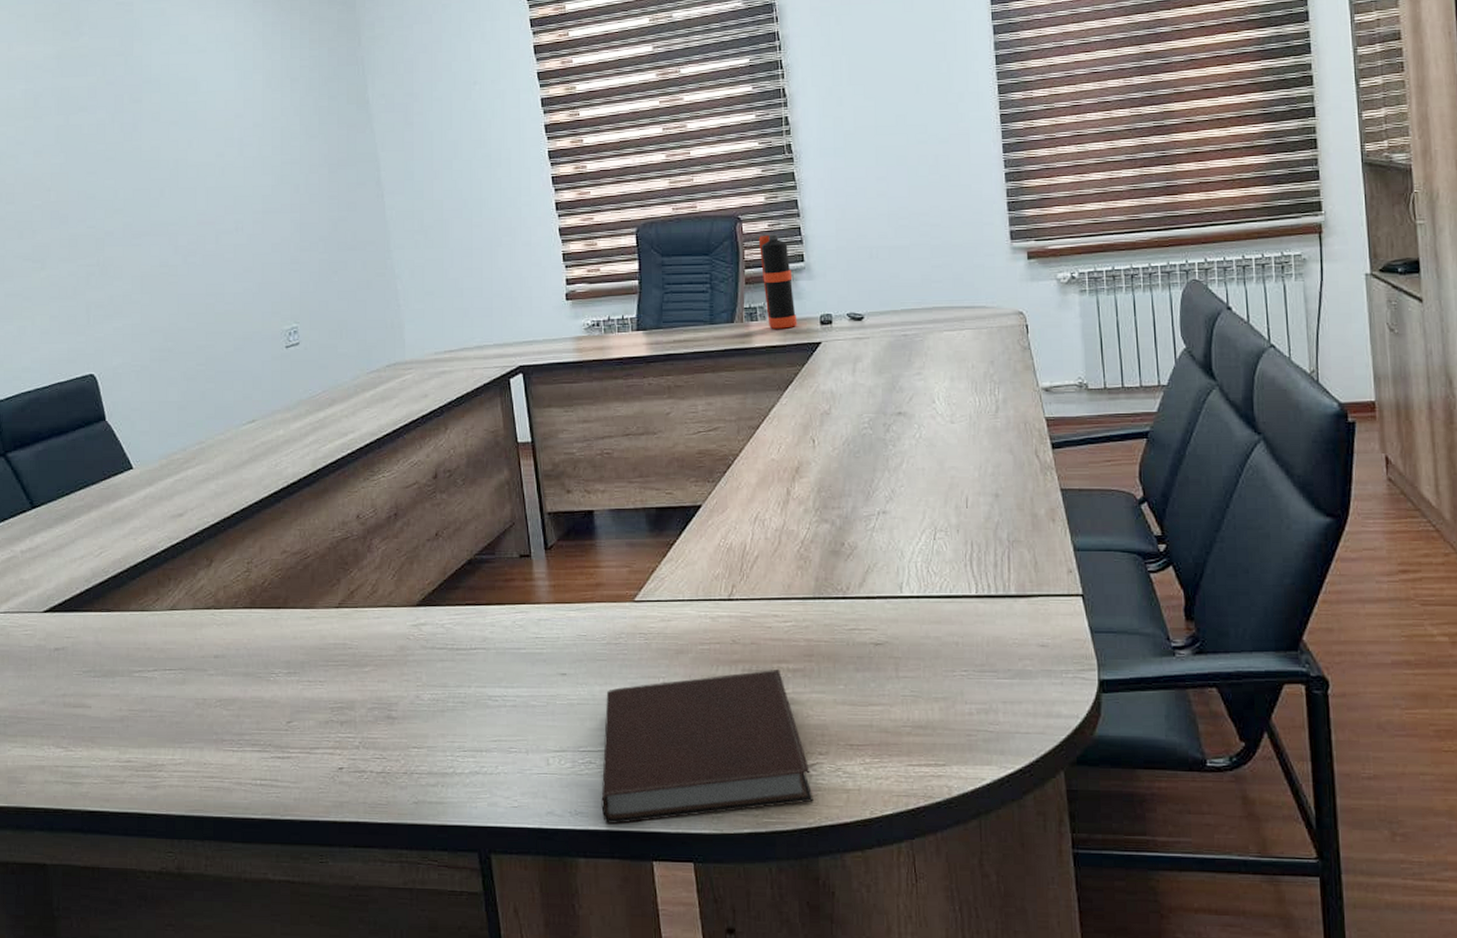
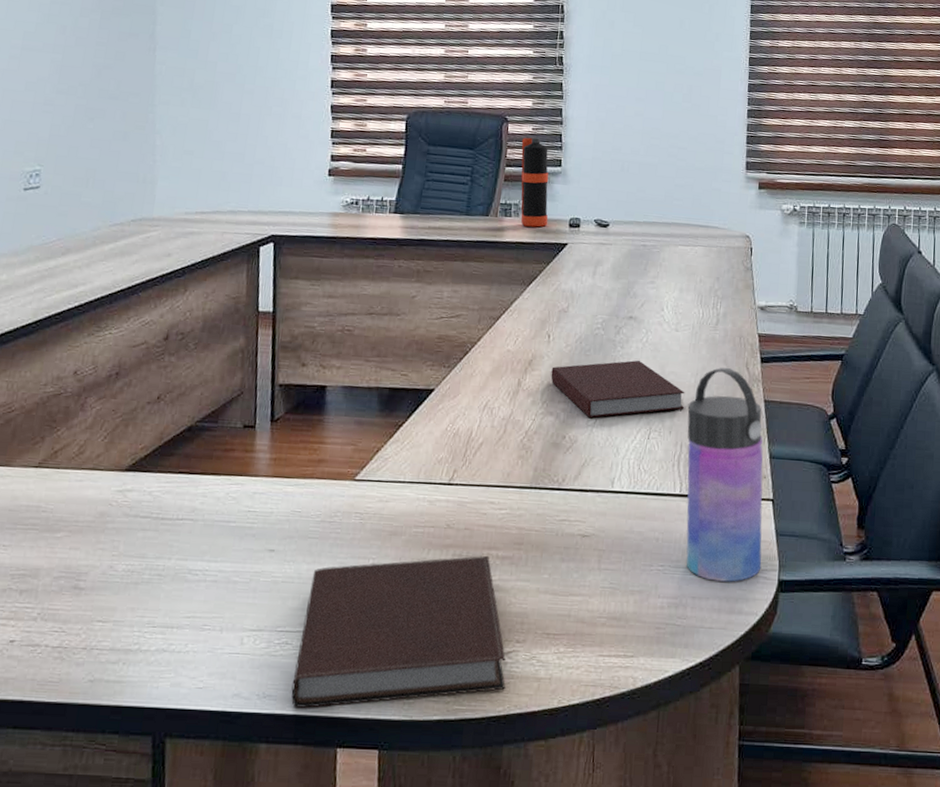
notebook: none [820,457,972,522] -> present [551,360,685,418]
water bottle: none [974,458,1078,684] -> present [686,368,763,582]

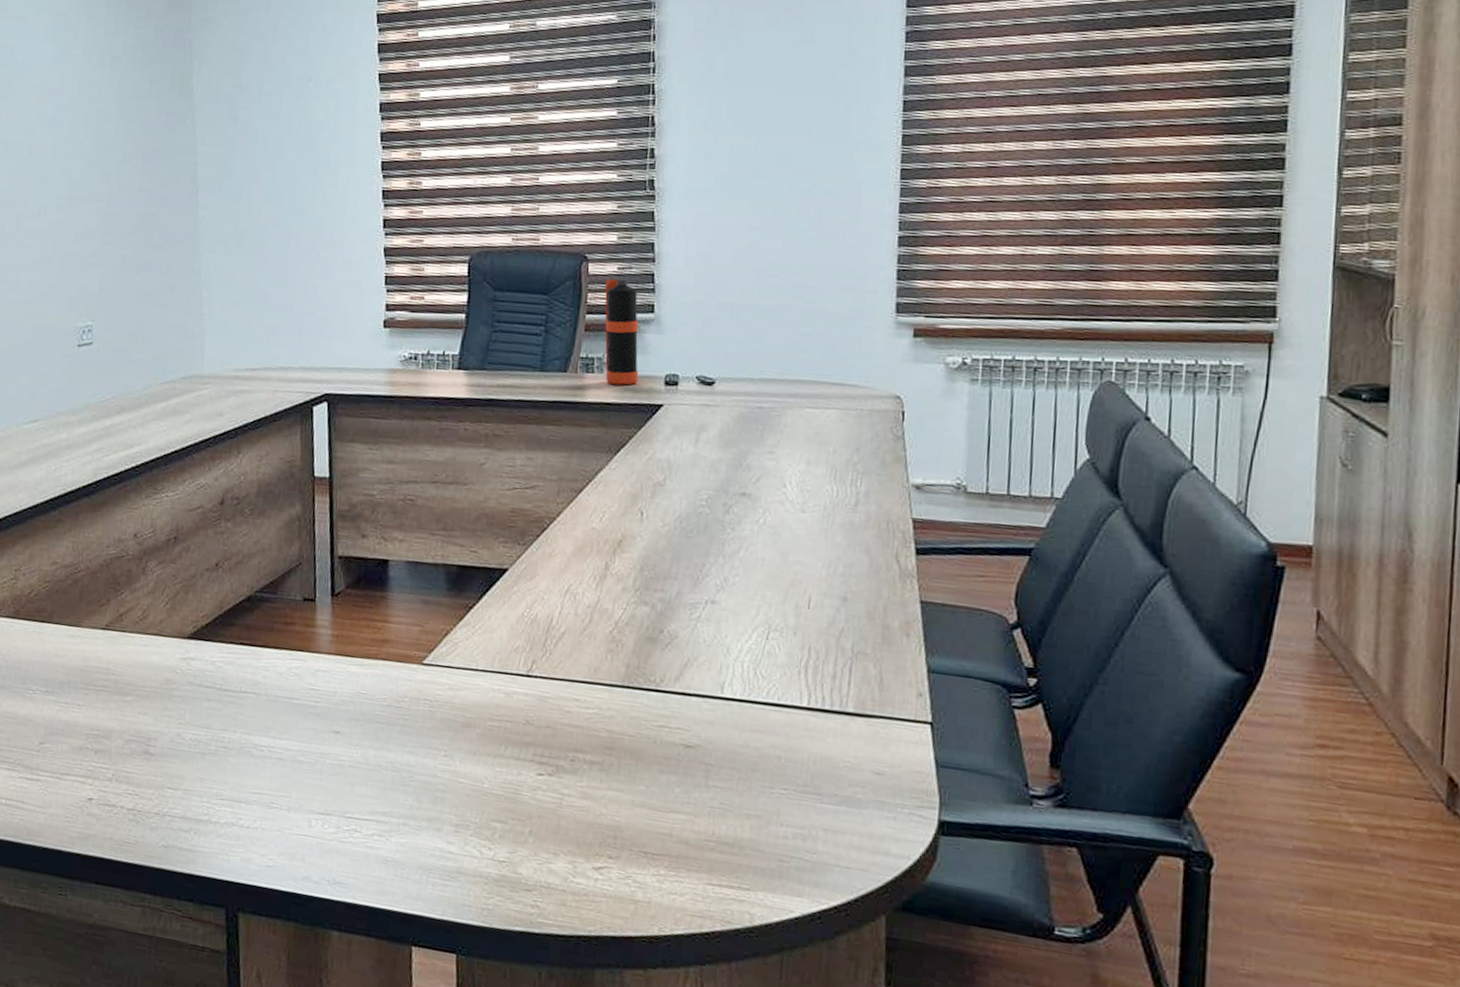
notebook: present [291,555,506,708] -> none [362,754,597,909]
notebook: present [551,360,685,418] -> none [644,545,815,611]
water bottle: present [686,368,763,582] -> none [816,558,919,817]

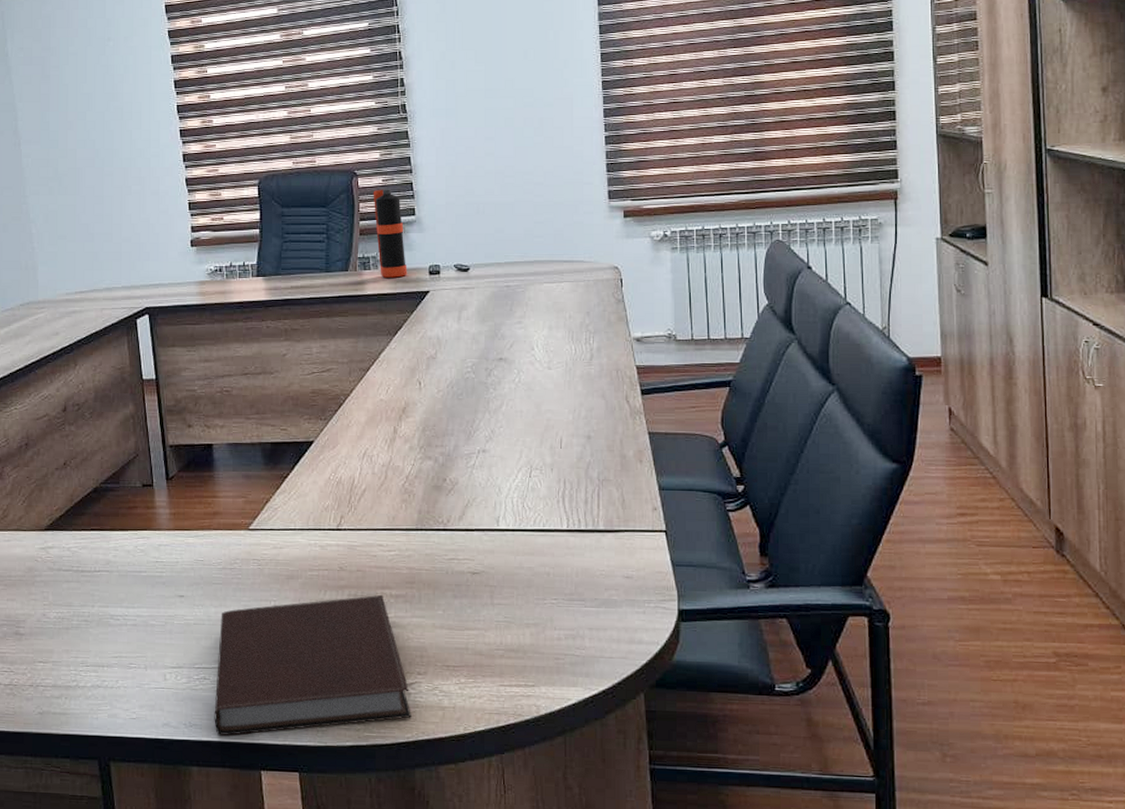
notebook: none [362,754,597,909] -> present [214,594,411,736]

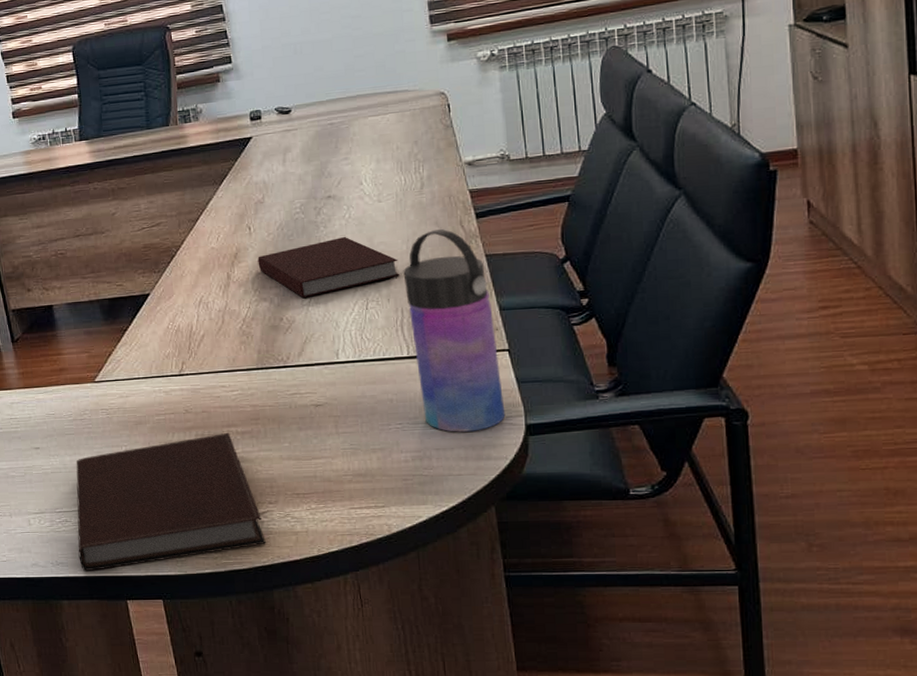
bottle: present [373,189,408,278] -> none [187,39,229,129]
notebook: none [426,400,565,459] -> present [257,236,401,298]
water bottle: none [568,403,659,613] -> present [403,229,506,432]

